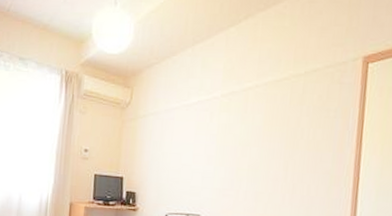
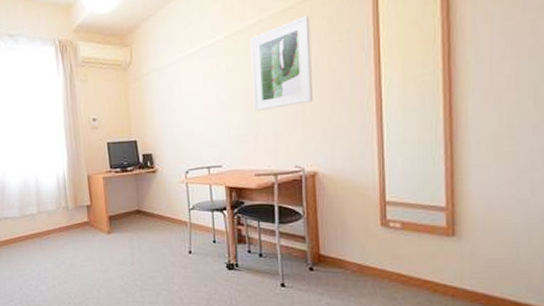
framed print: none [239,88,302,170] -> present [250,15,312,112]

